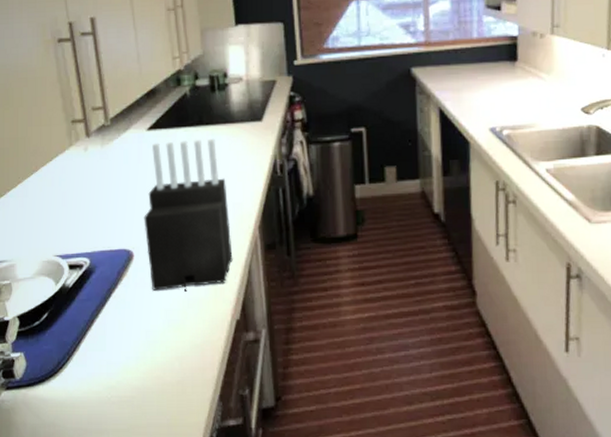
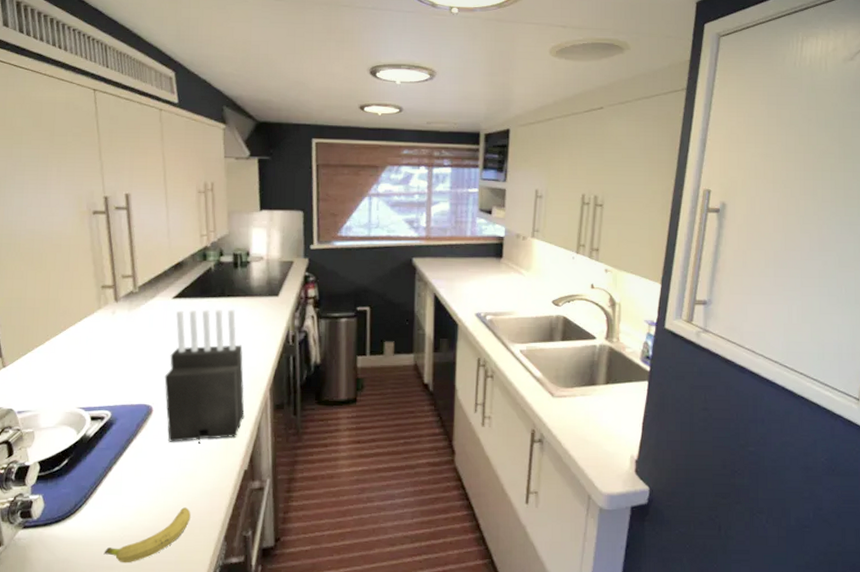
fruit: none [91,363,181,427] -> present [104,507,191,563]

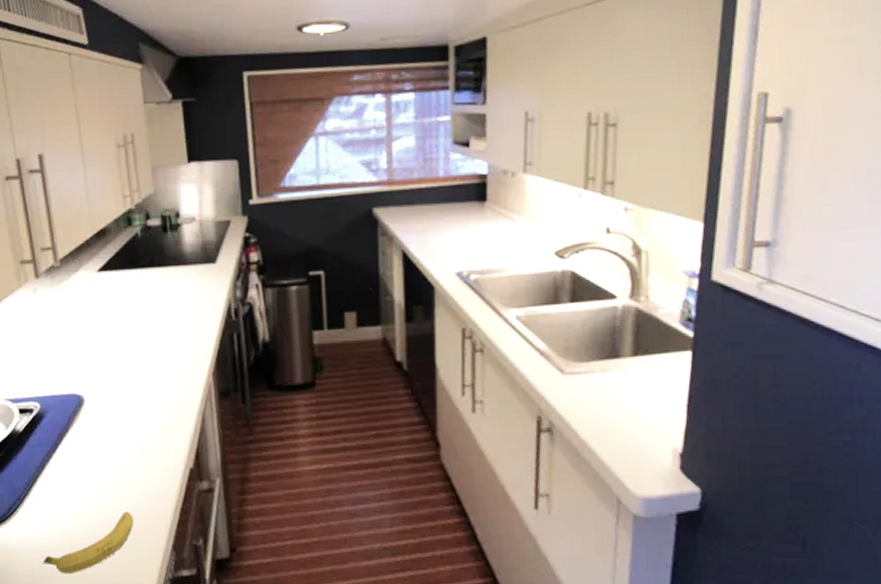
knife block: present [164,309,245,444] -> none [94,281,186,438]

